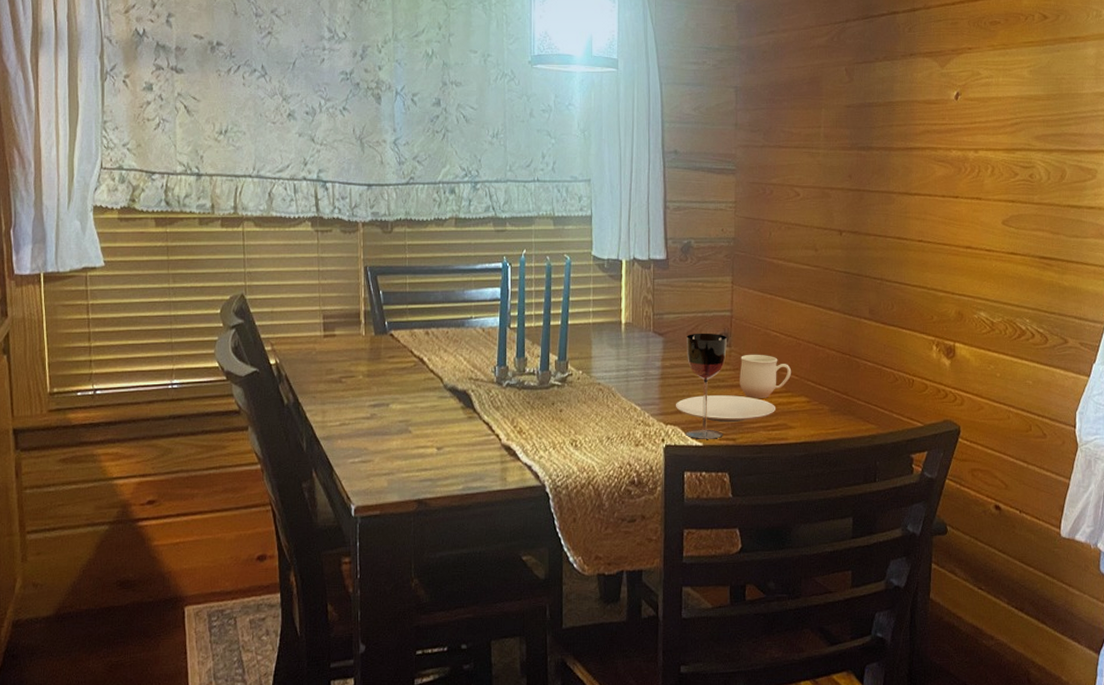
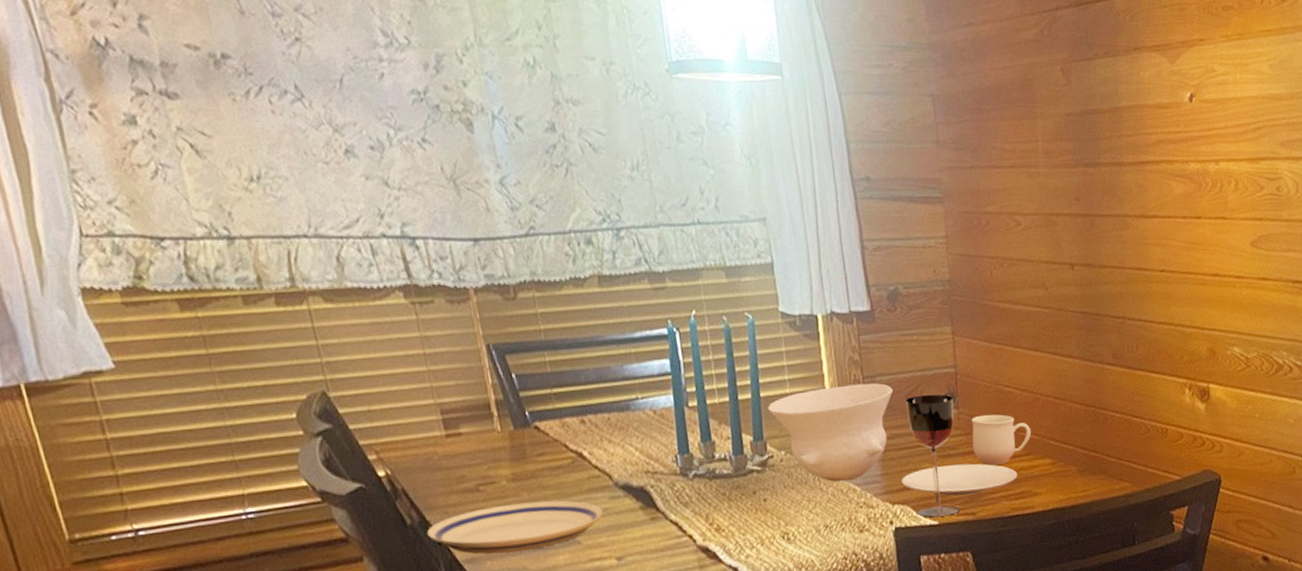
plate: none [297,395,432,435] -> present [426,500,603,554]
bowl: none [572,319,677,401] -> present [767,382,894,482]

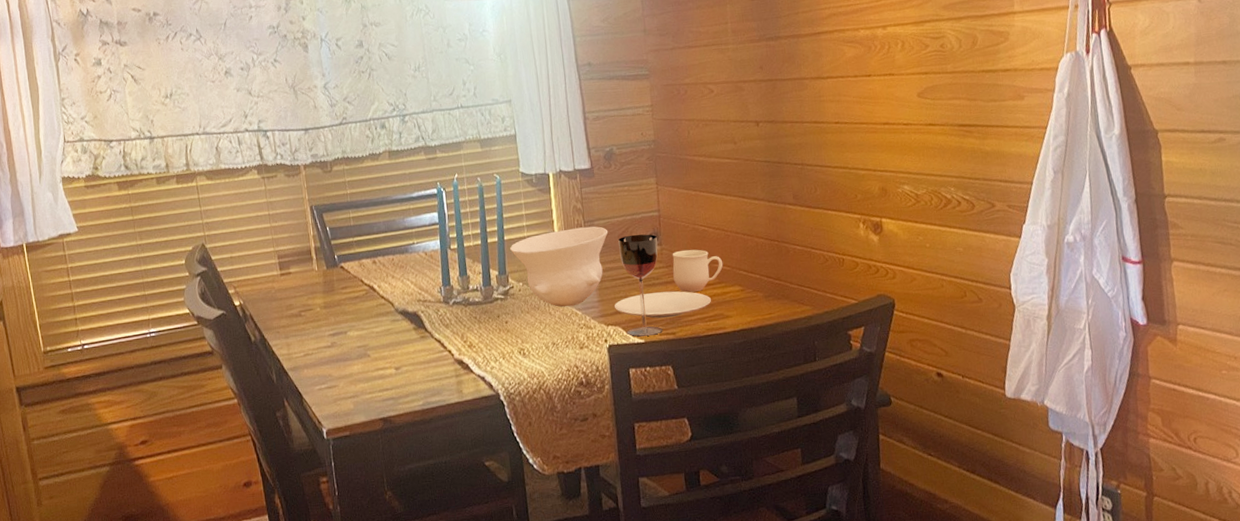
plate: present [426,500,603,554] -> none [264,323,387,364]

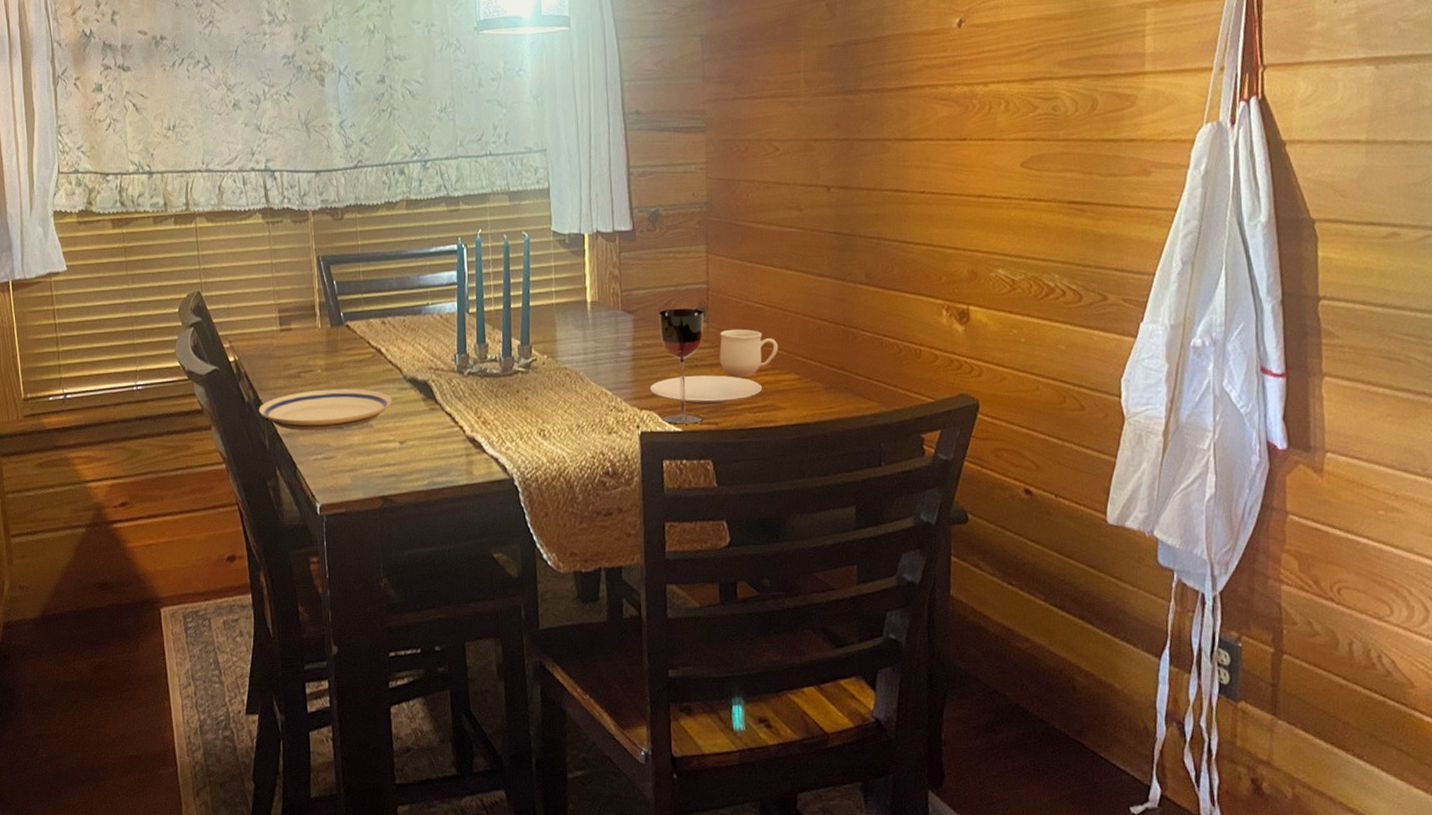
plate: none [264,323,387,364] -> present [258,388,392,431]
bowl: present [509,226,609,308] -> none [534,296,648,386]

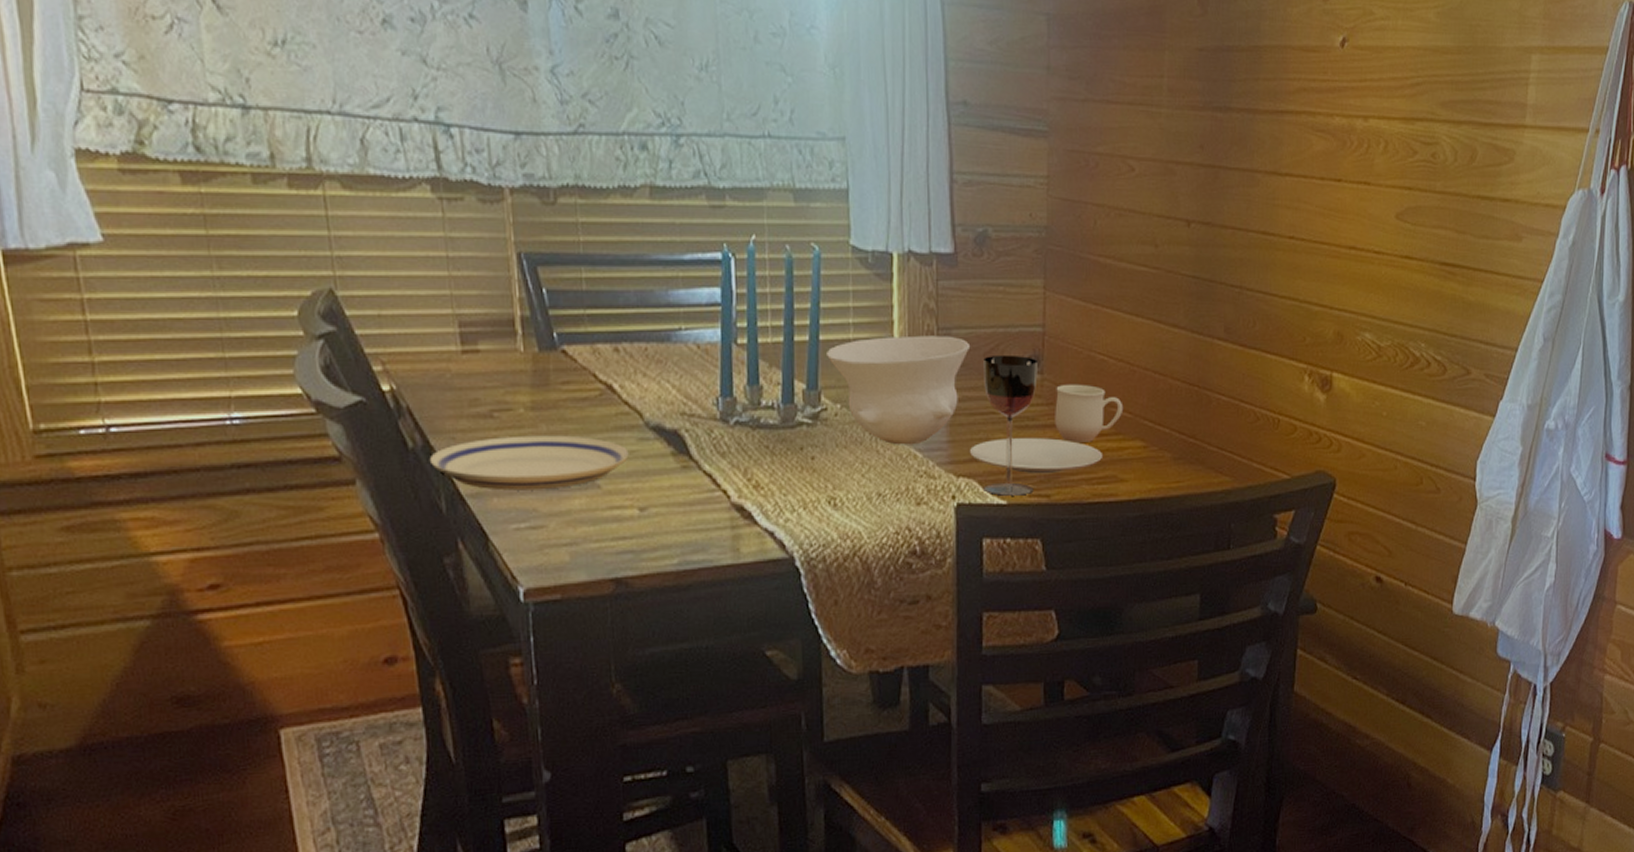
bowl: none [534,296,648,386] -> present [825,335,971,445]

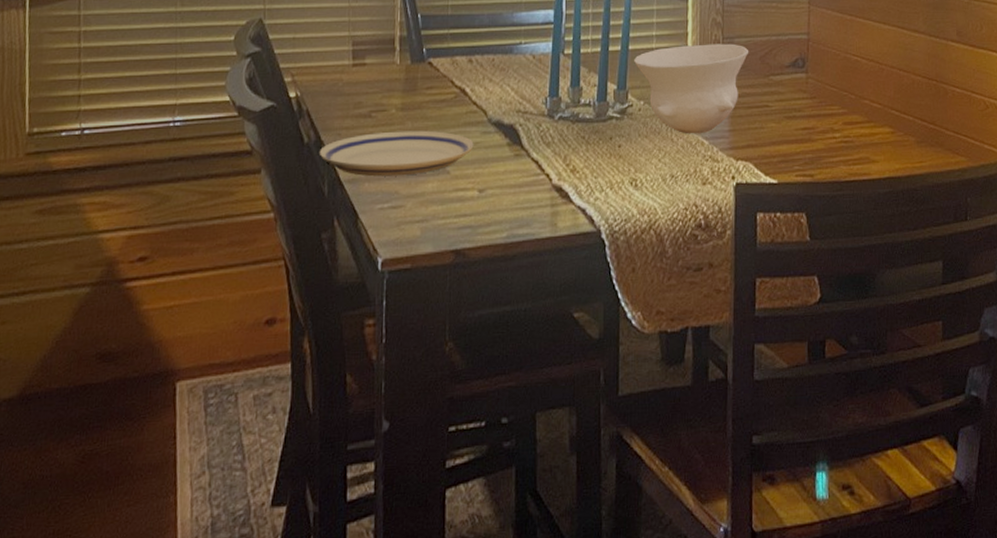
plate: present [969,438,1104,474] -> none [746,126,858,157]
wineglass: present [983,354,1038,496] -> none [758,58,803,176]
mug: present [1055,384,1124,442] -> none [817,80,874,130]

